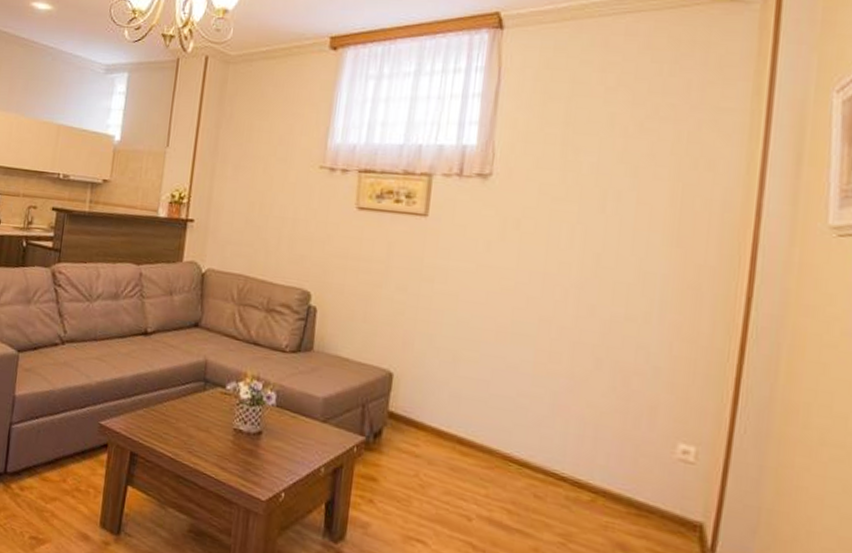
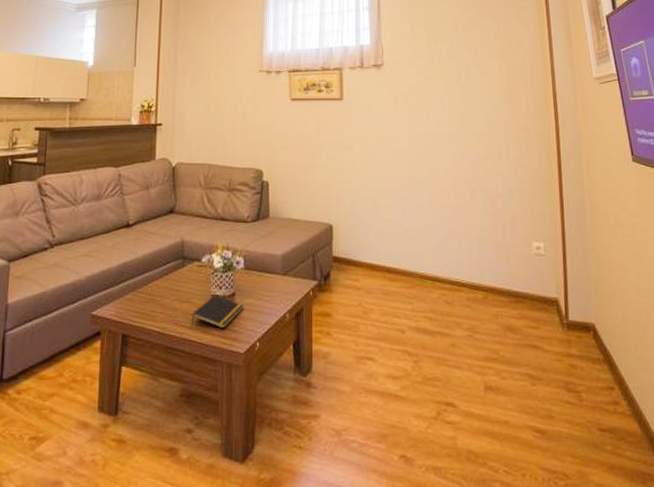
notepad: none [208,428,271,469] -> present [192,295,244,329]

